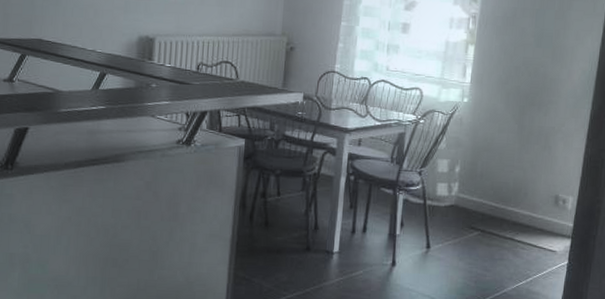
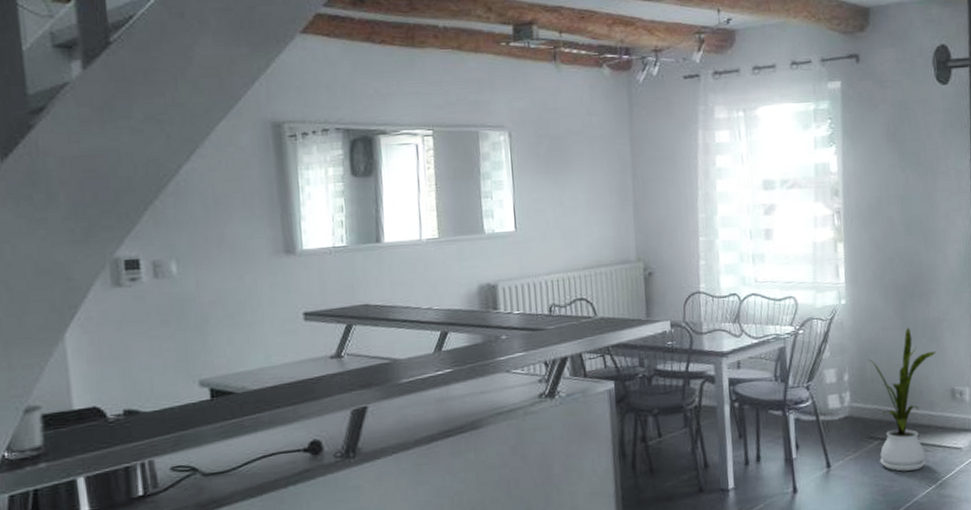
house plant: none [477,132,547,264] -> present [868,327,937,472]

